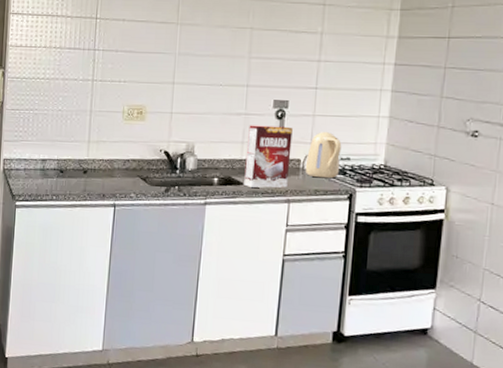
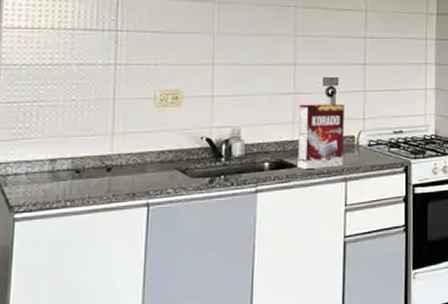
kettle: present [305,131,342,179] -> none [359,106,394,153]

